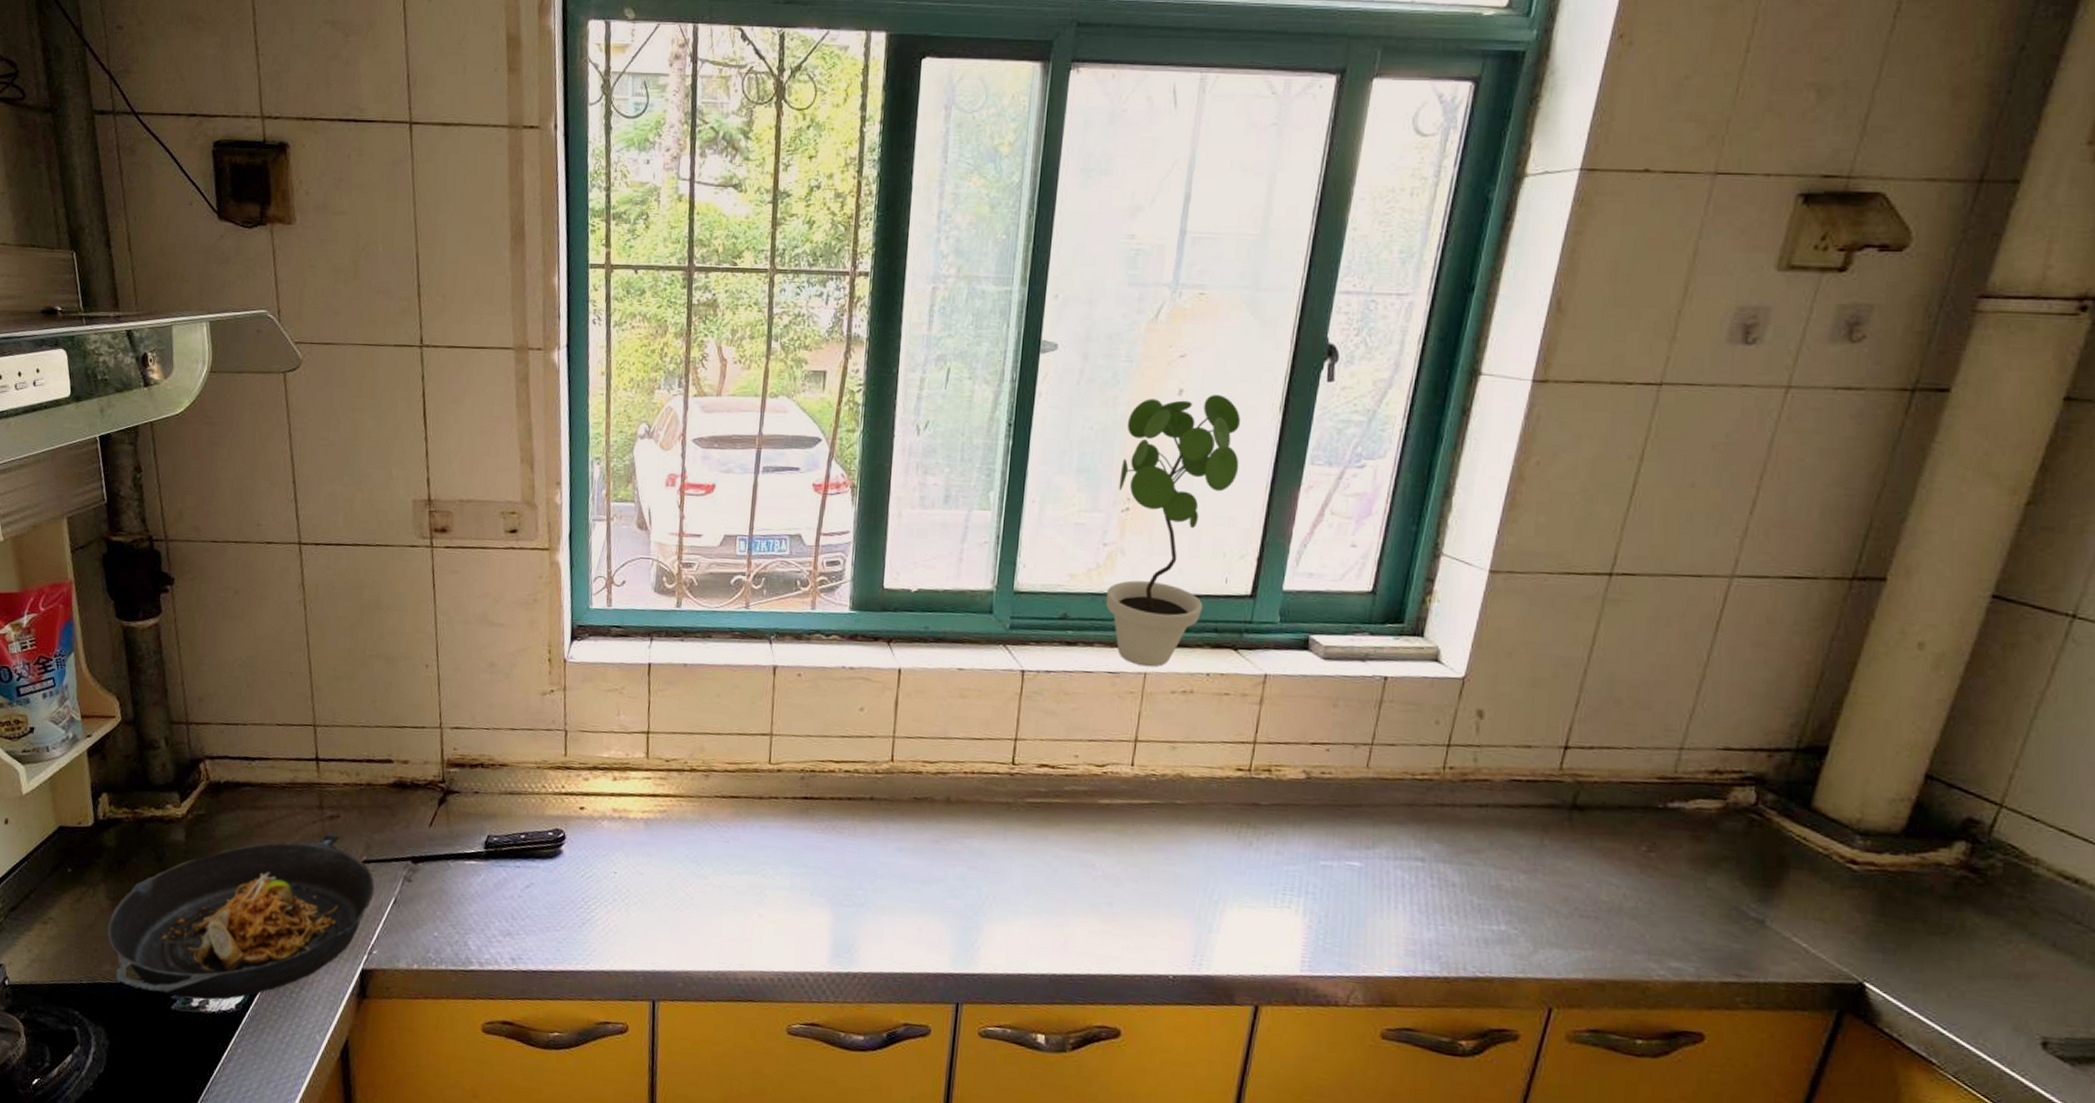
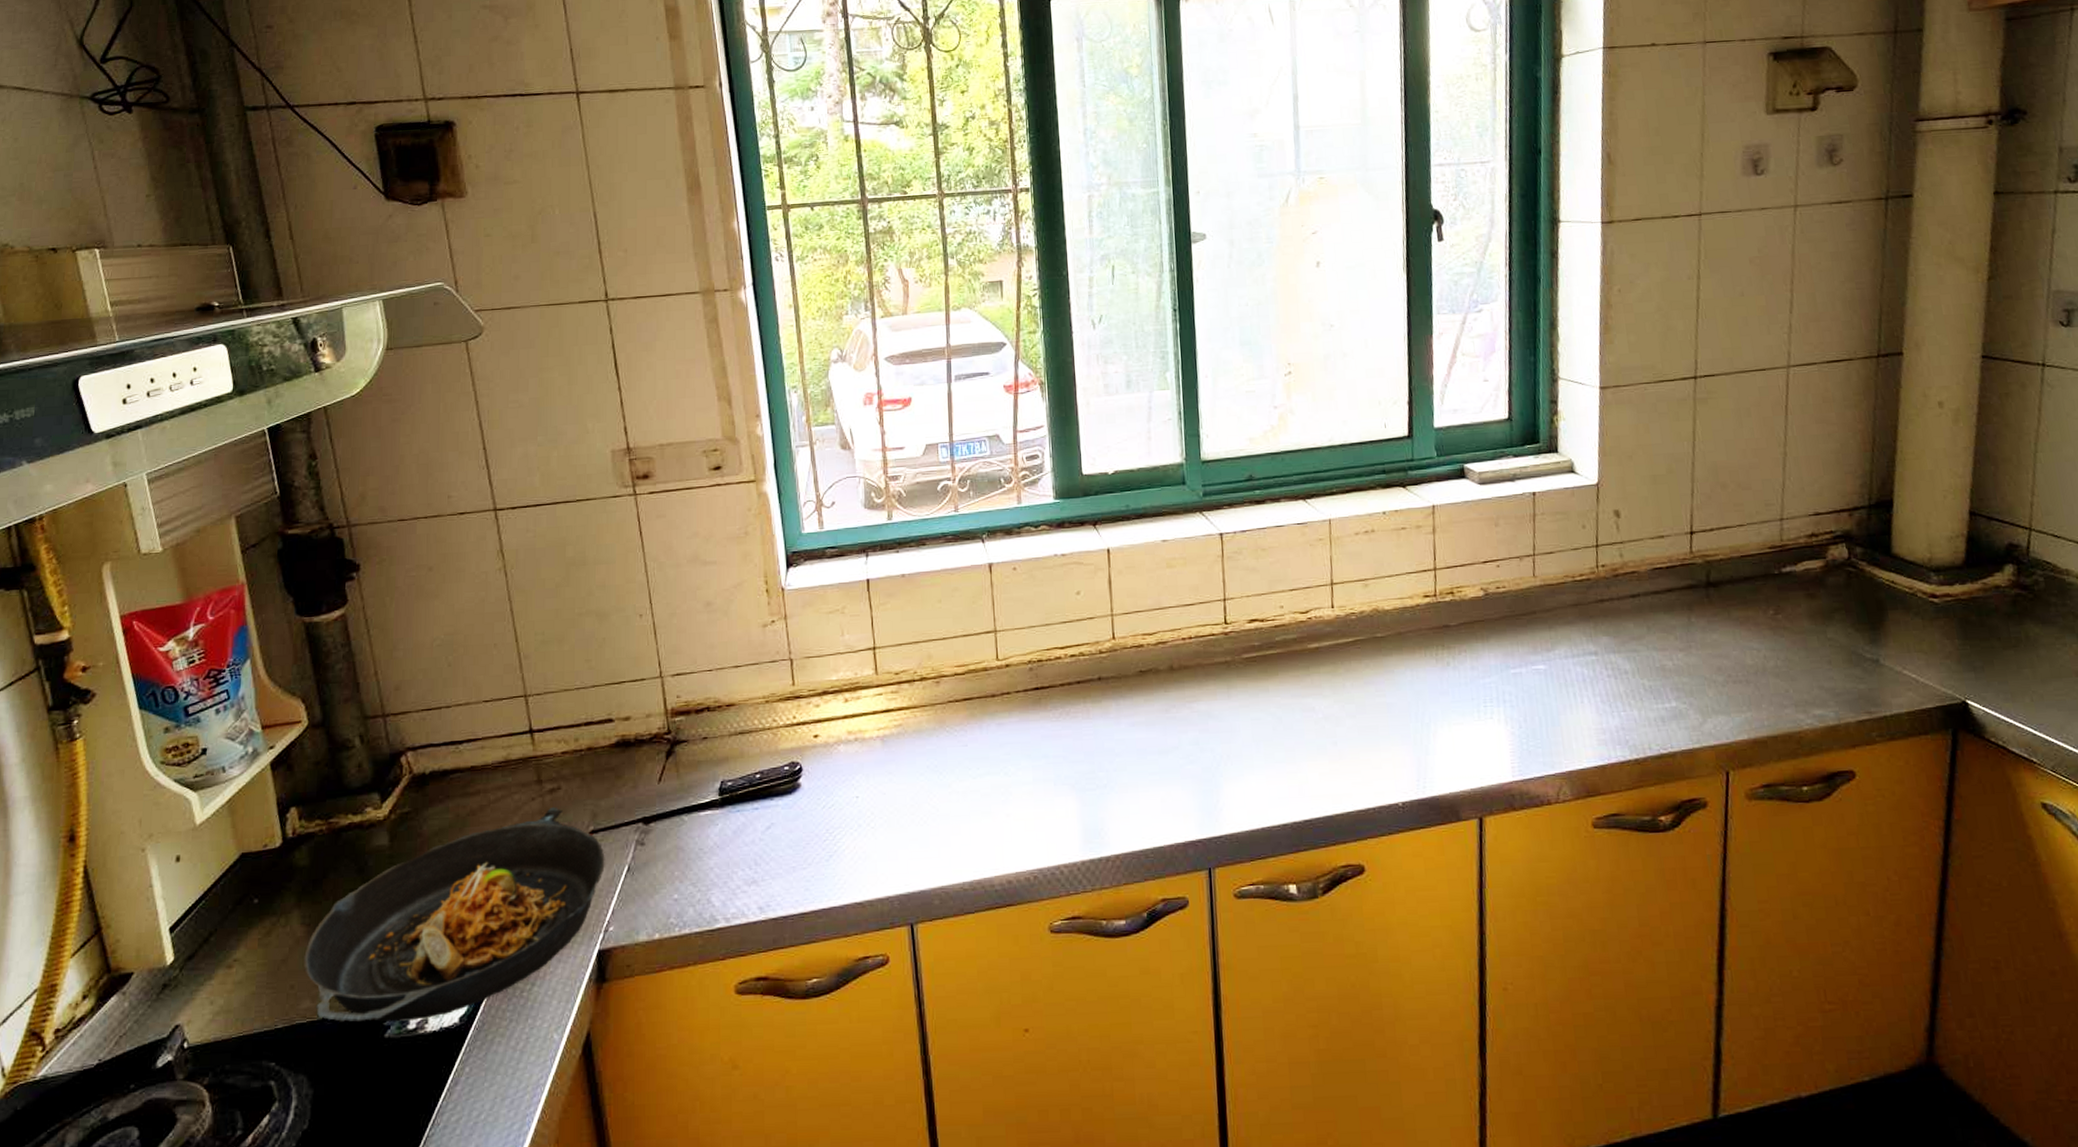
potted plant: present [1105,395,1240,667] -> none [1276,263,1379,514]

